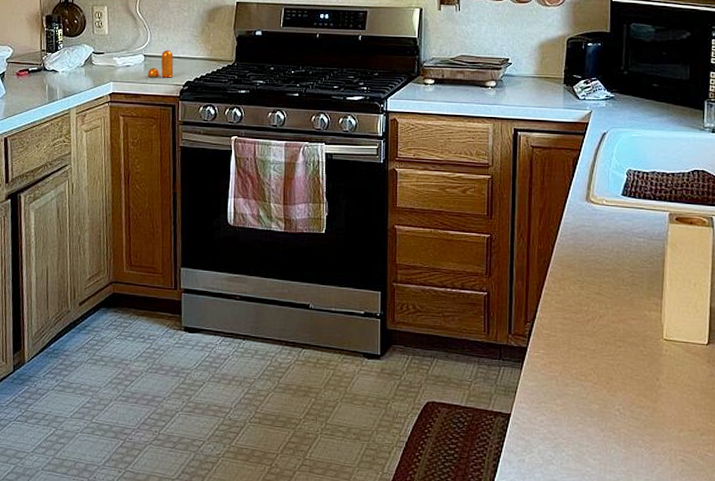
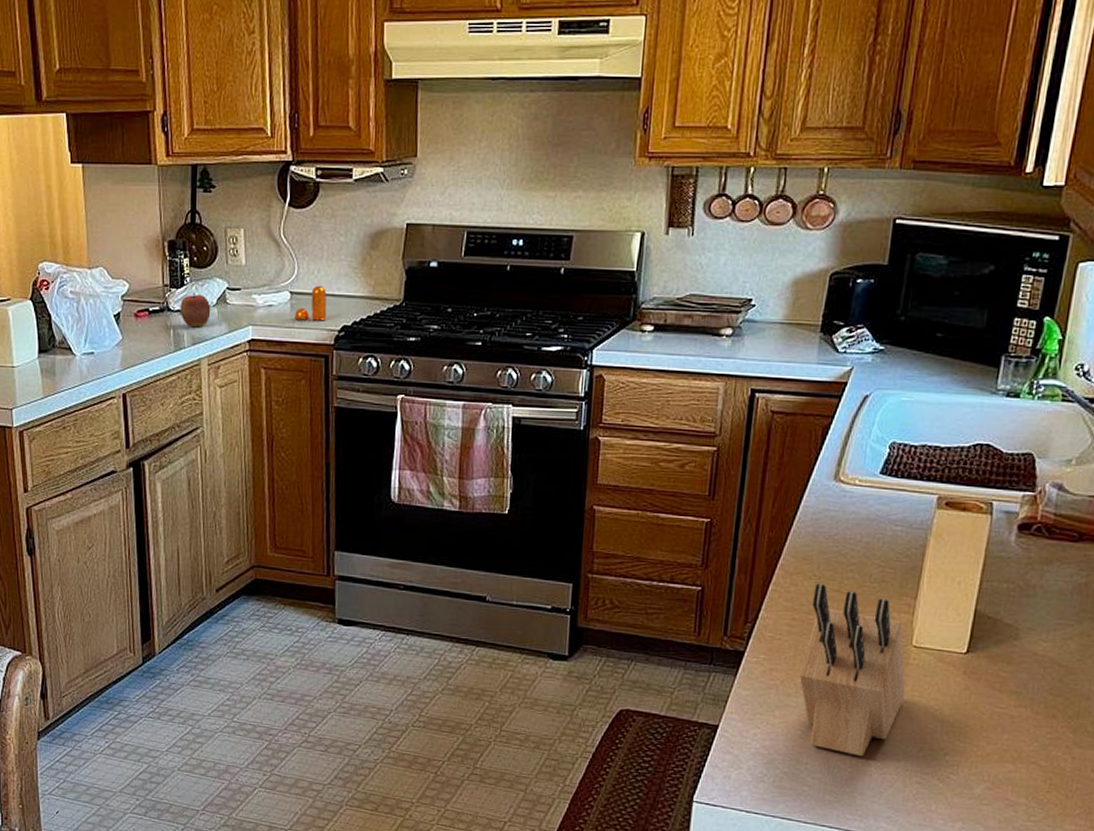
apple: none [54,56,80,83] -> present [180,292,211,327]
knife block: none [574,287,662,439] -> present [799,583,906,757]

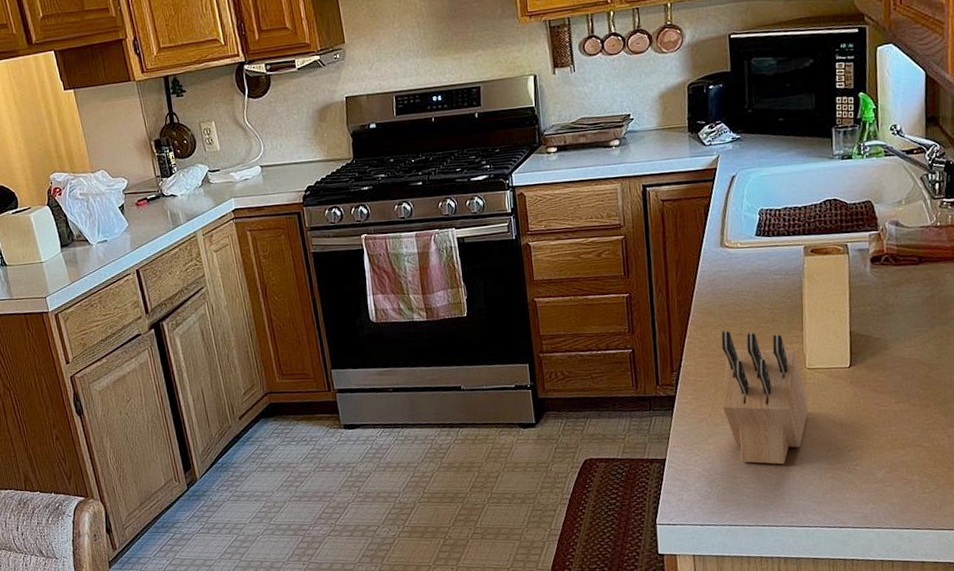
apple: present [180,292,211,327] -> none [172,178,199,206]
pepper shaker: present [295,285,327,321] -> none [267,156,294,188]

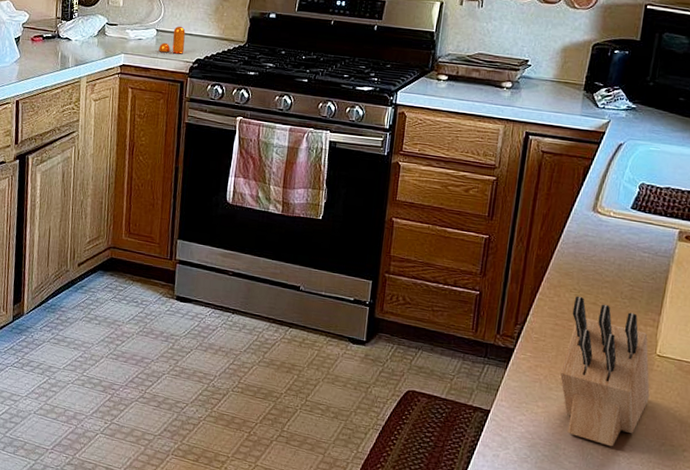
pepper shaker: none [267,156,294,188] -> present [159,26,186,54]

